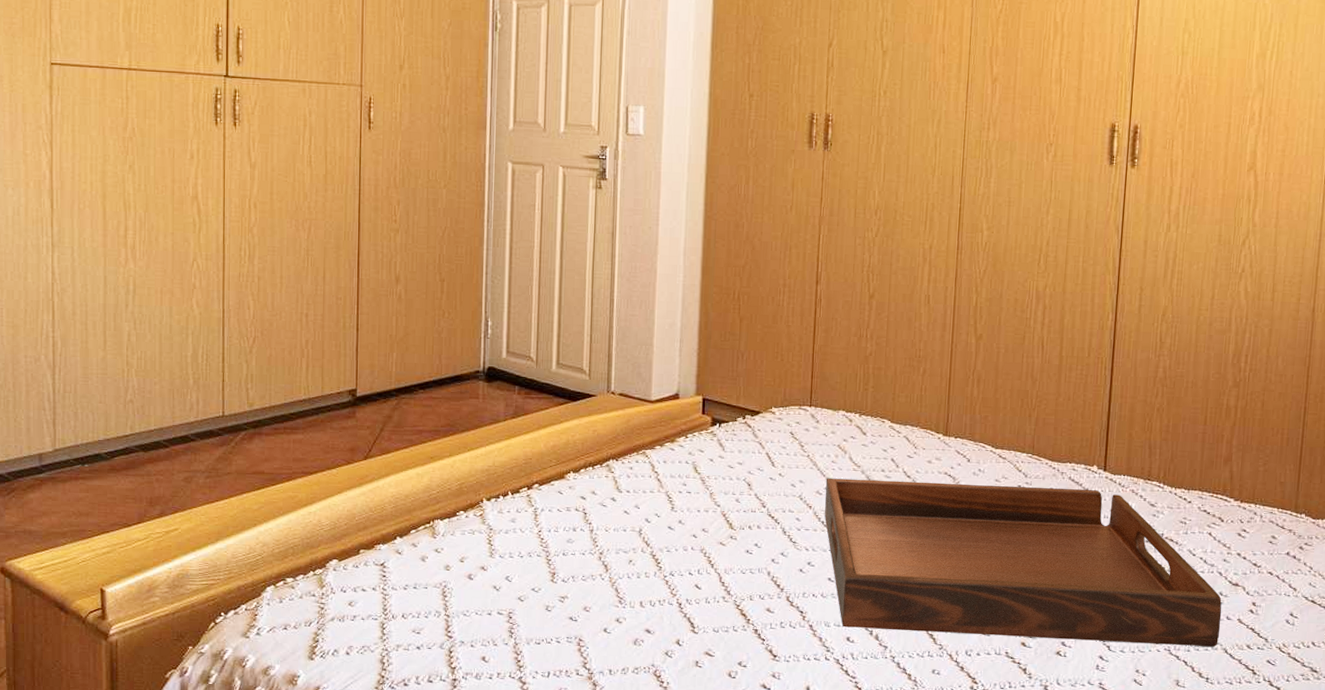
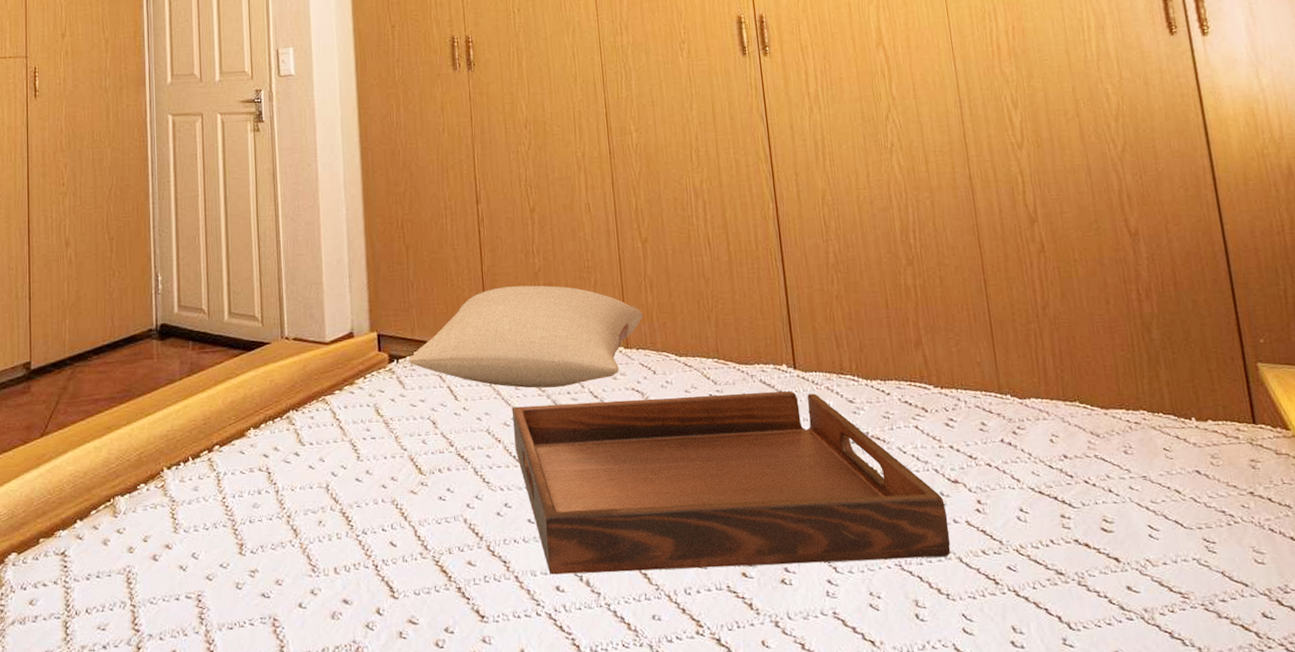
pillow: none [731,366,967,465] -> present [409,285,643,388]

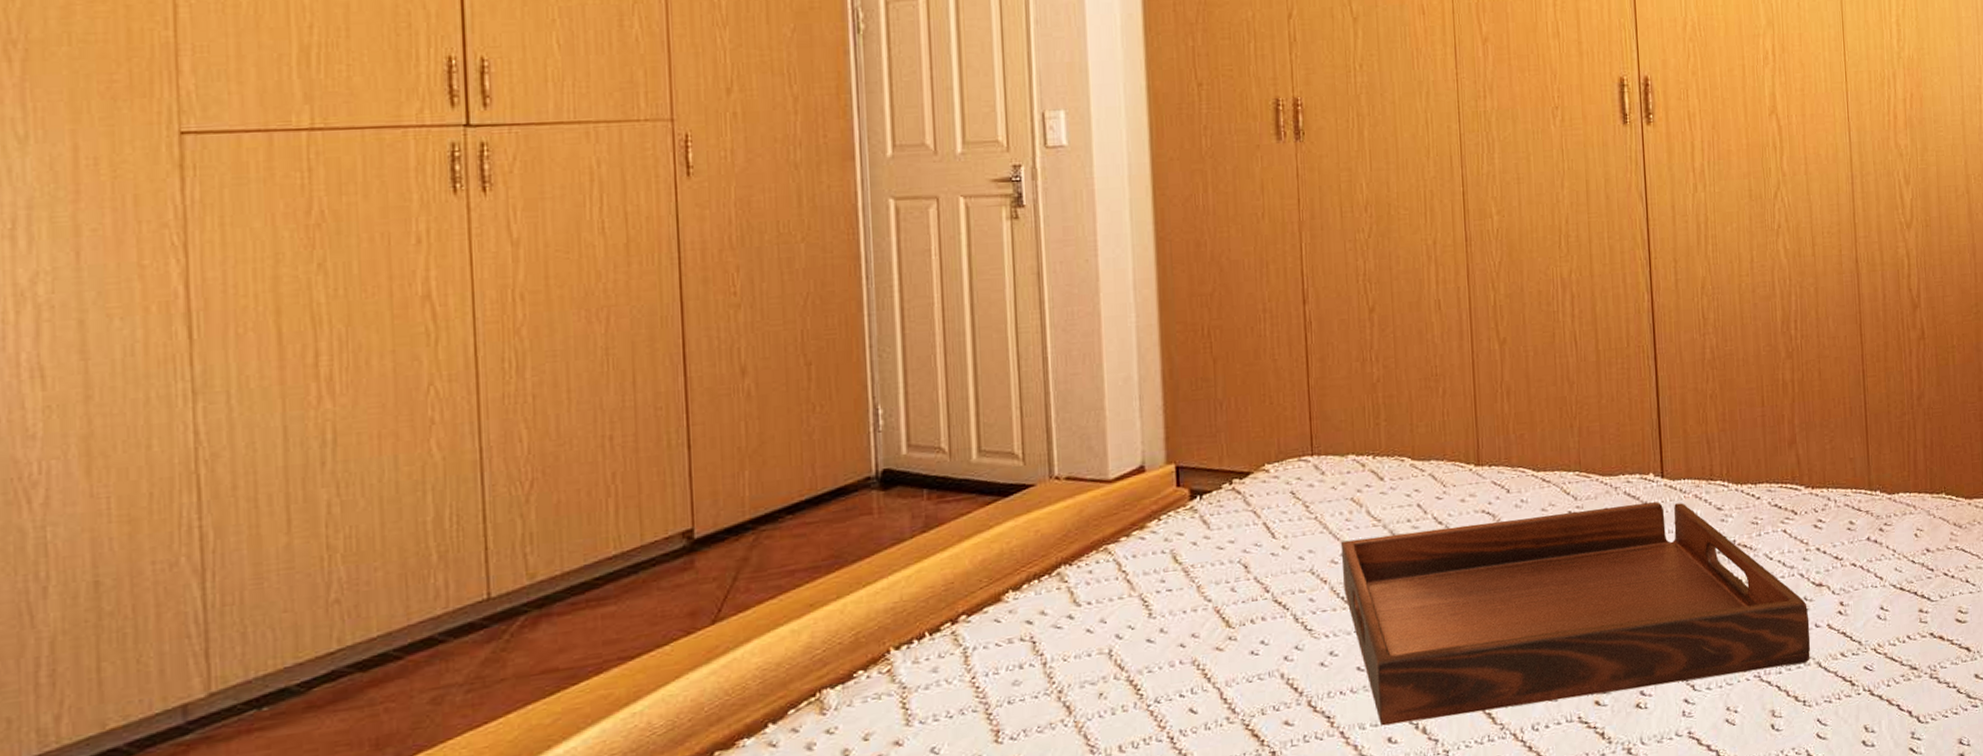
pillow: present [409,285,643,388] -> none [1215,398,1498,519]

